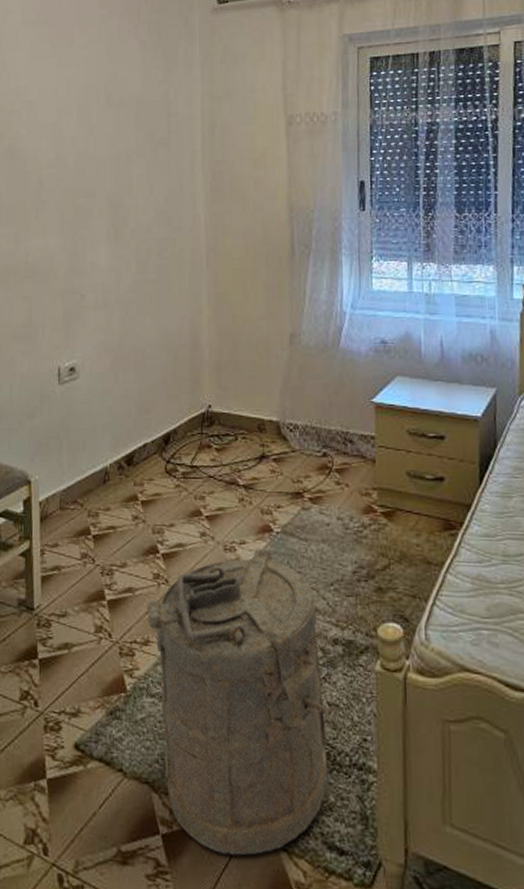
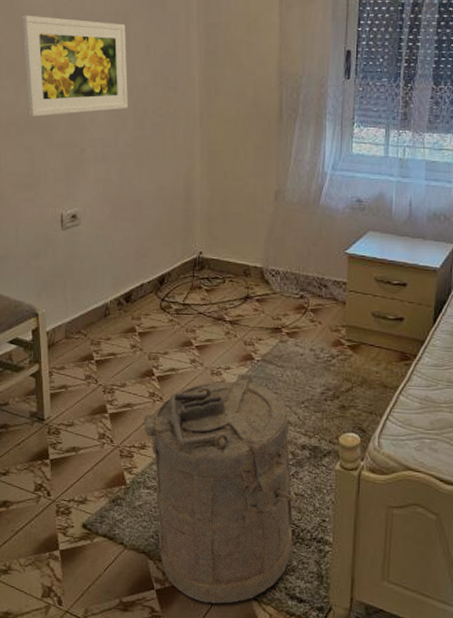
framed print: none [24,161,131,264] -> present [22,15,128,117]

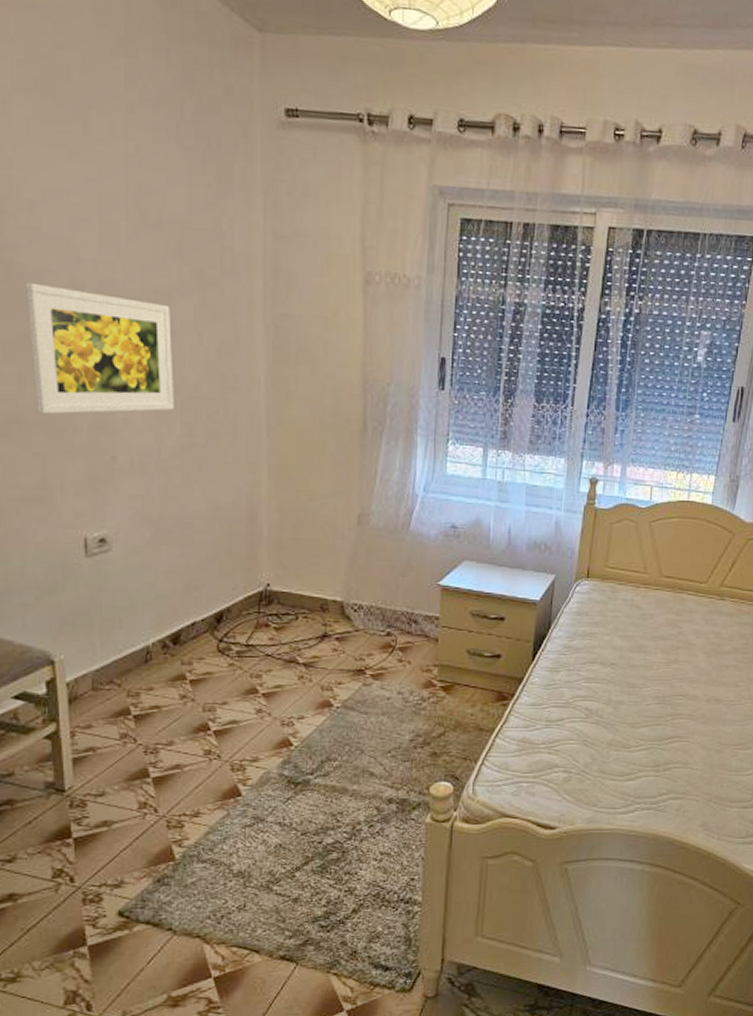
laundry hamper: present [143,373,304,604] -> none [197,722,390,985]

